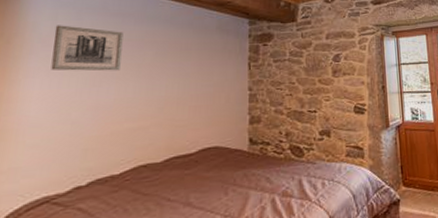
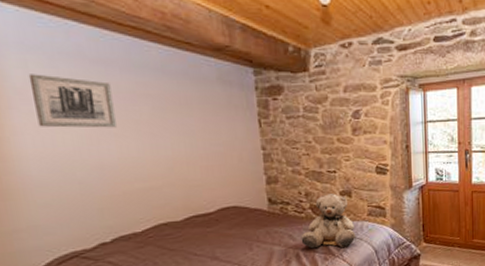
teddy bear: none [278,133,334,194] -> present [301,194,356,249]

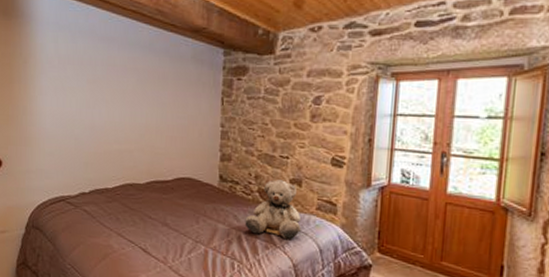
wall art: present [28,74,118,128] -> none [57,47,110,95]

